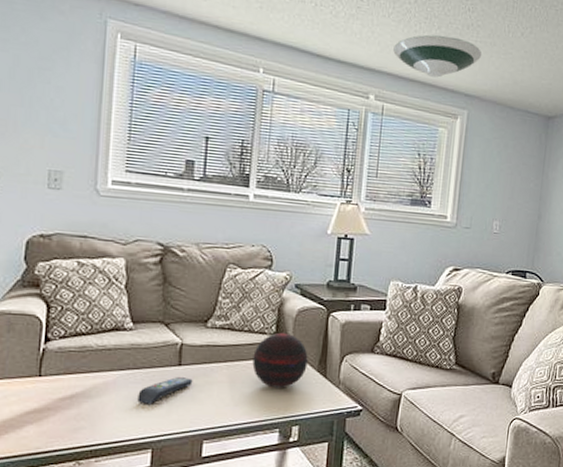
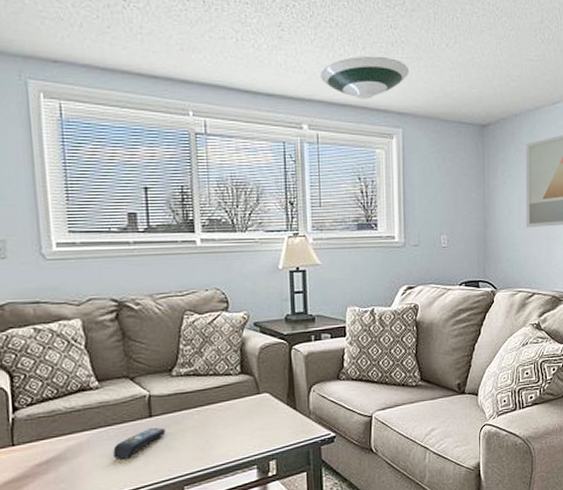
decorative orb: present [252,332,308,388] -> none [221,371,276,427]

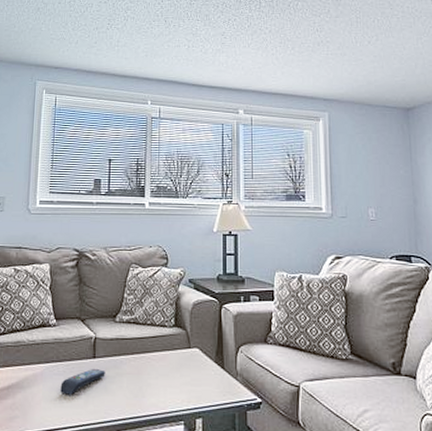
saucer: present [320,56,409,99] -> none [255,54,334,89]

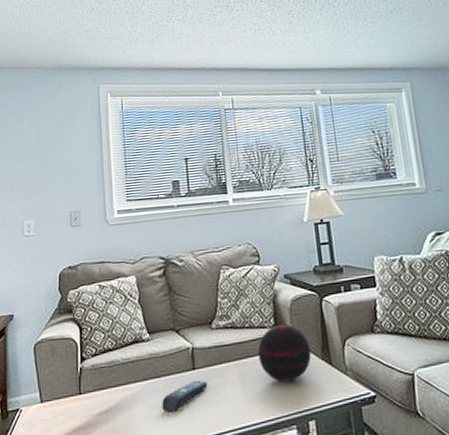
decorative orb: none [156,325,205,380] -> present [258,324,311,382]

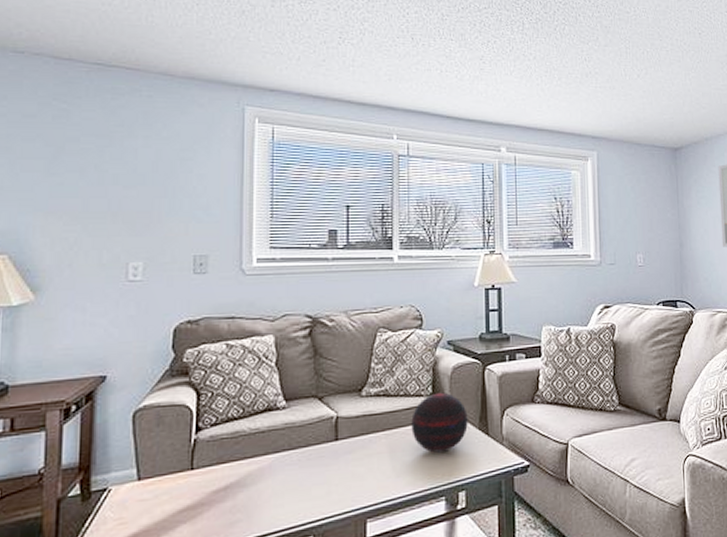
remote control: present [162,381,208,412] -> none [295,452,351,487]

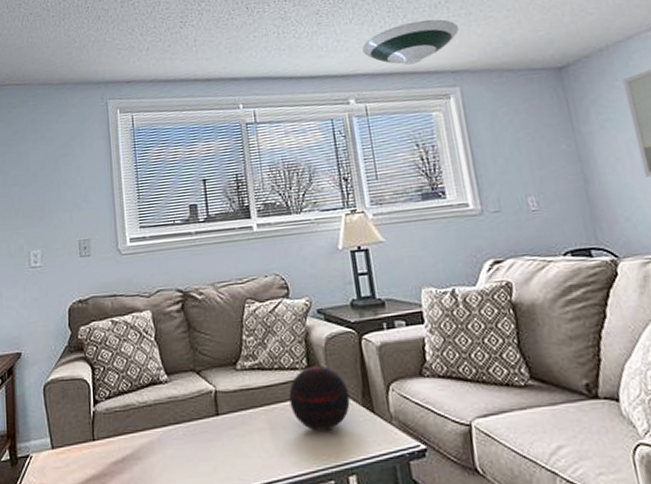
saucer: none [519,85,602,124] -> present [362,19,459,66]

